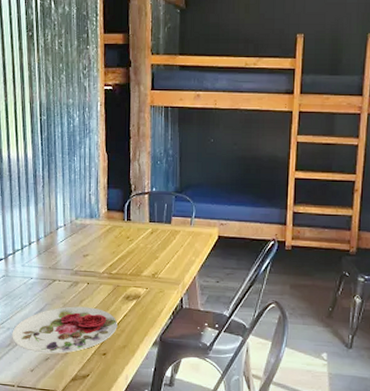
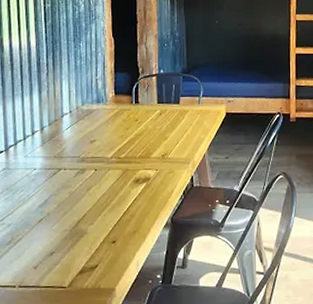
plate: present [12,306,117,354] -> none [13,194,127,248]

